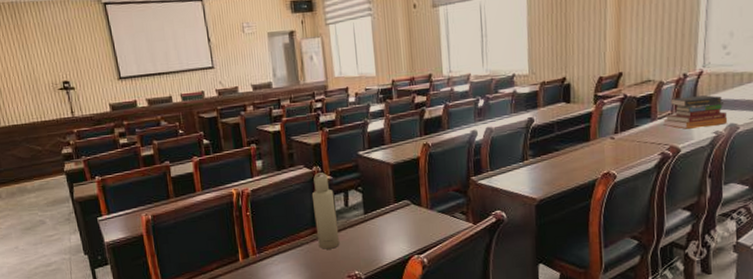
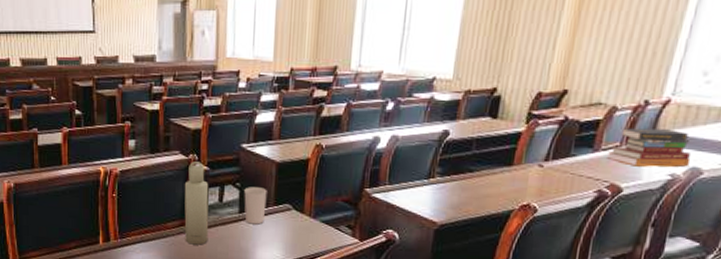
cup: none [366,188,388,223] -> present [244,187,267,225]

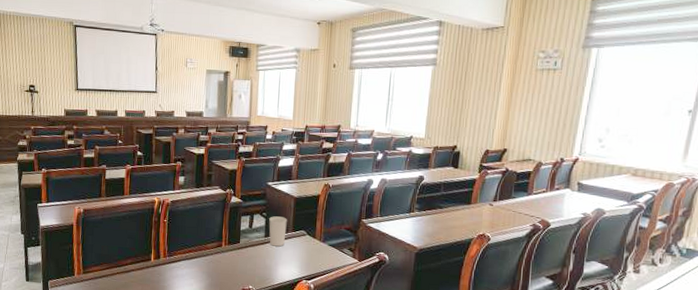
bottle: present [184,162,209,245] -> none [221,195,242,263]
books: present [607,128,691,167] -> none [538,178,596,208]

